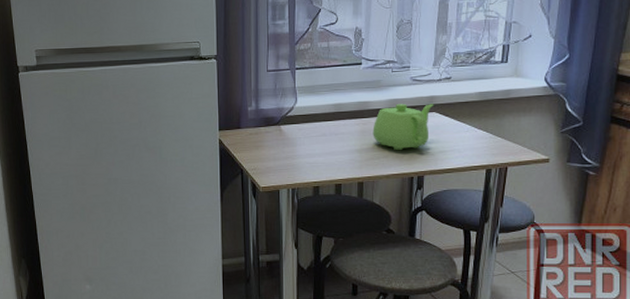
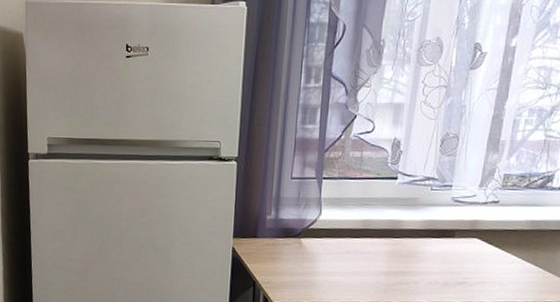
teapot: present [372,103,434,151] -> none [403,225,477,278]

